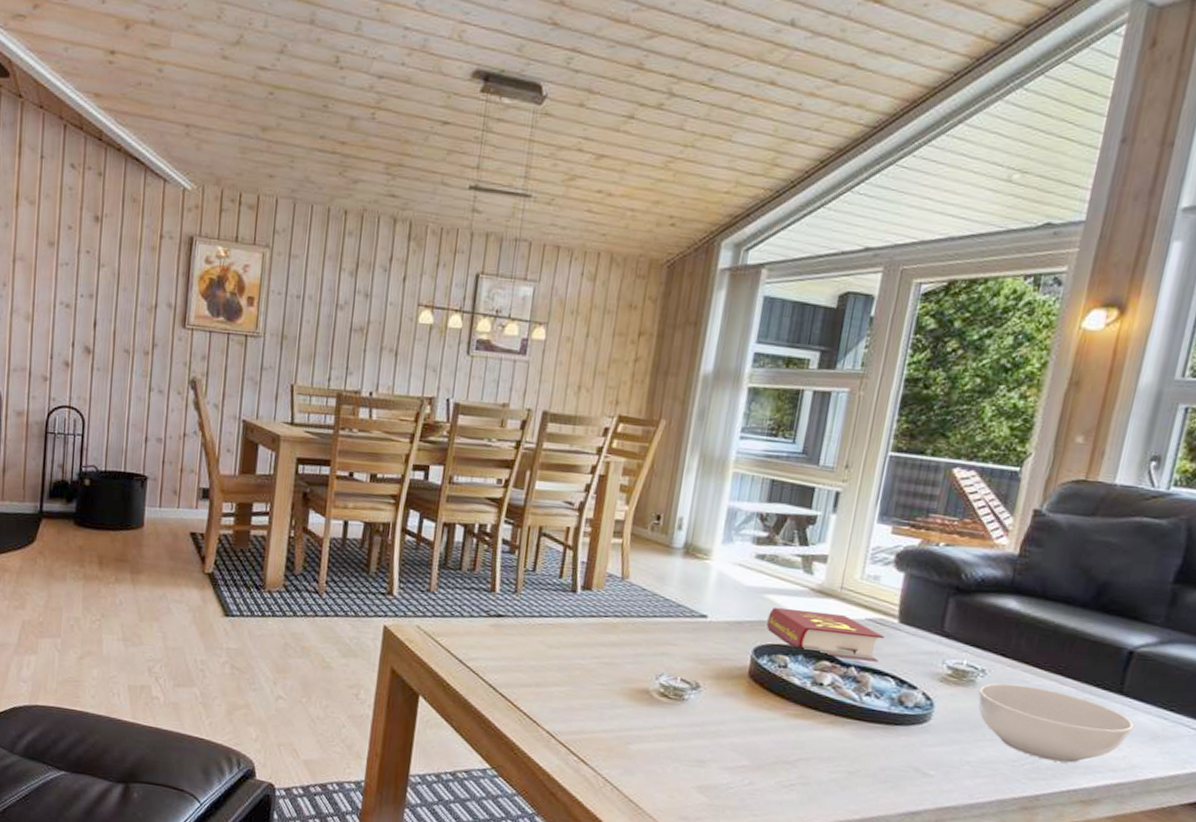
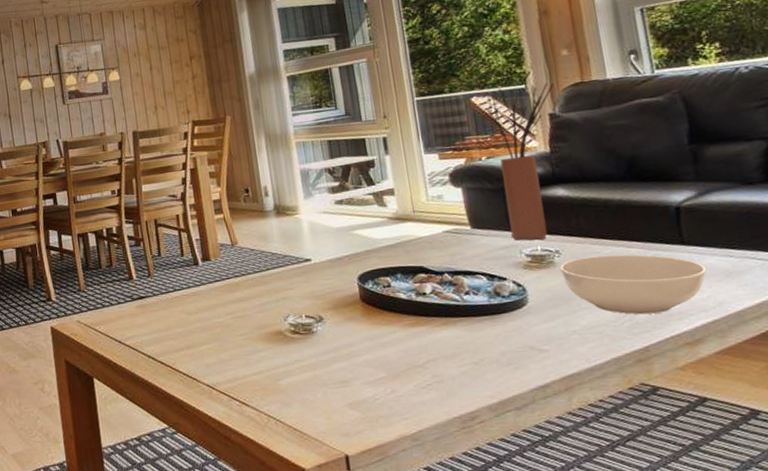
book: present [767,608,885,662] -> none [361,232,466,270]
vase: none [940,463,1053,653] -> present [484,83,554,242]

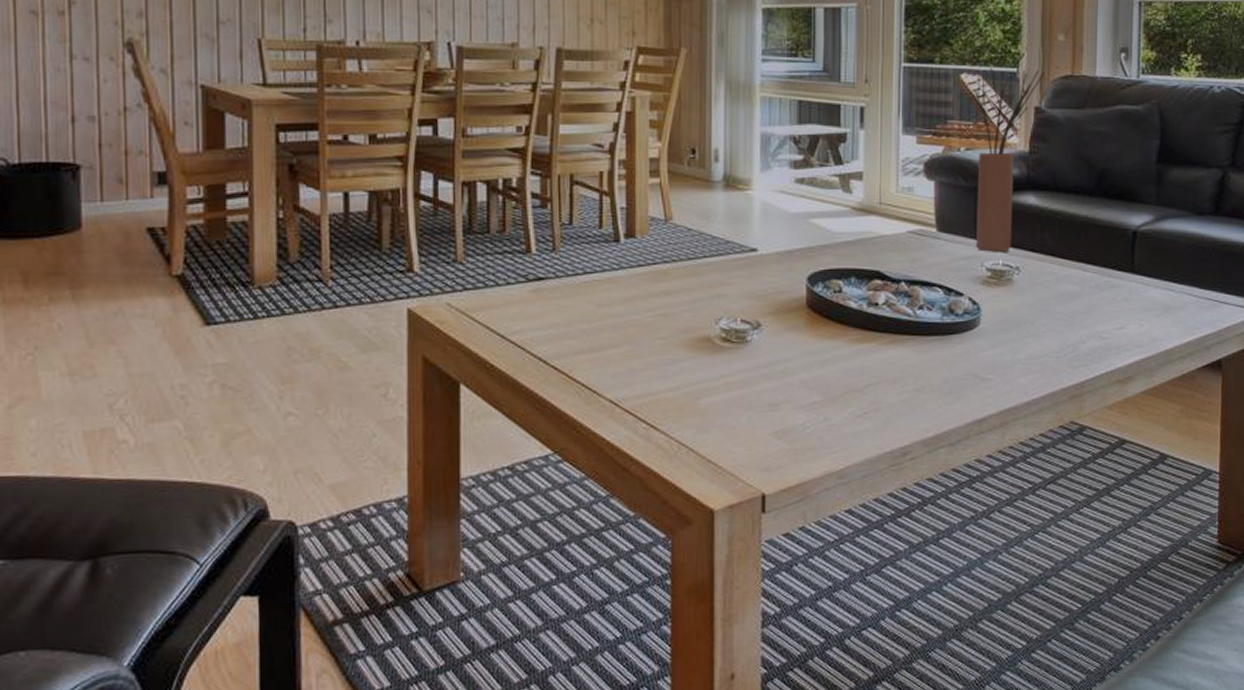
bowl: present [559,254,707,315] -> none [1016,277,1149,346]

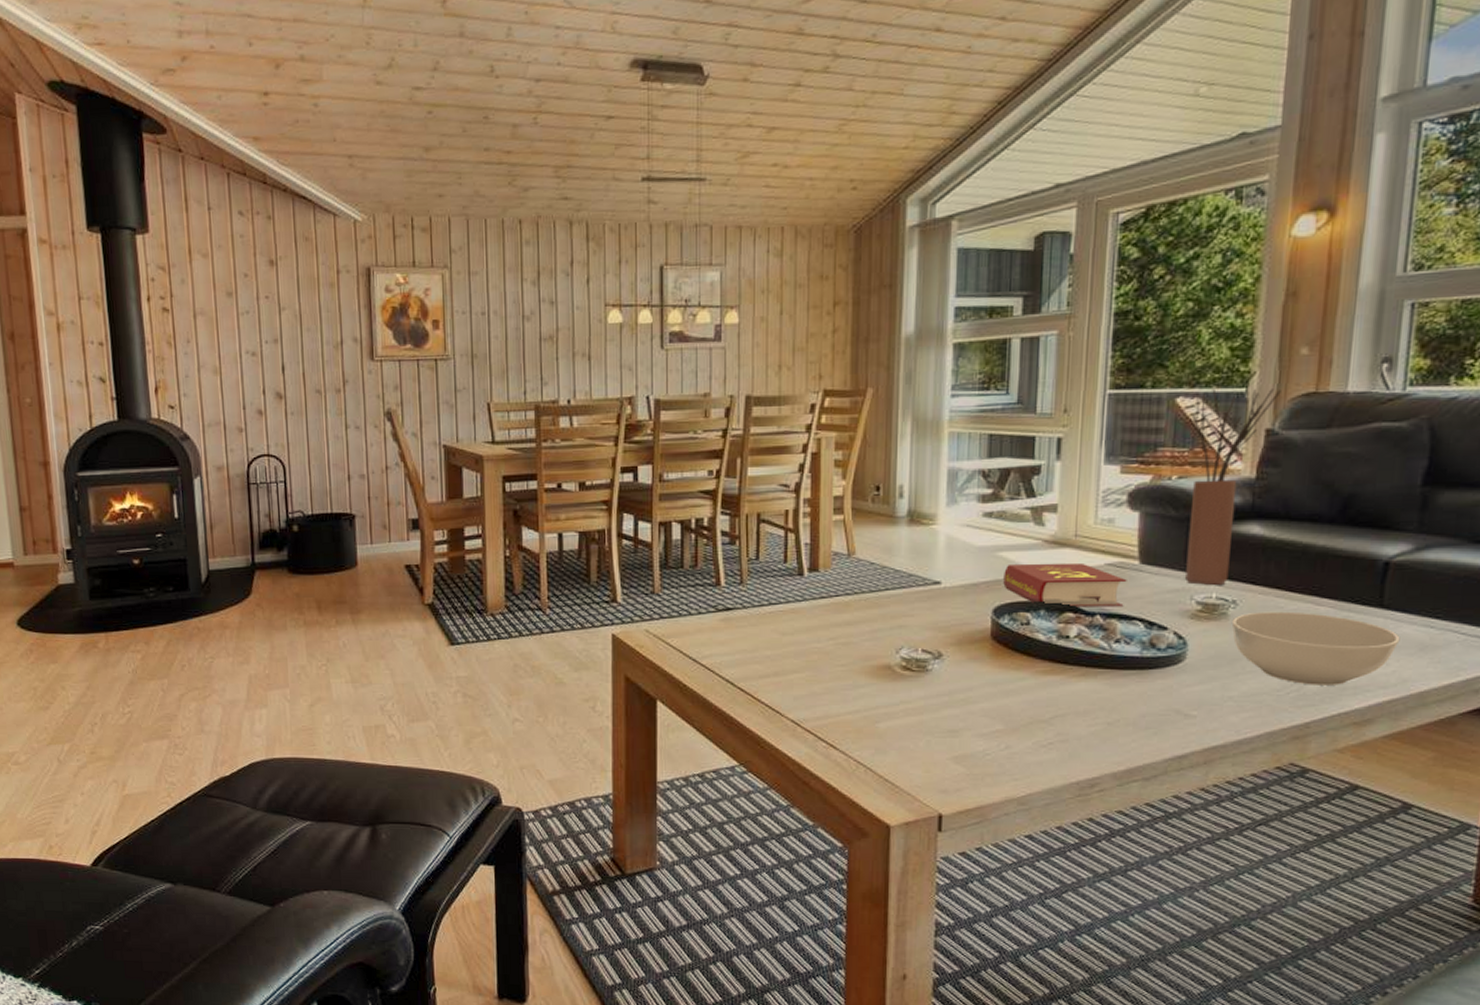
book: none [816,230,927,274] -> present [1003,562,1127,607]
bowl: none [1016,277,1149,346] -> present [1231,611,1401,685]

